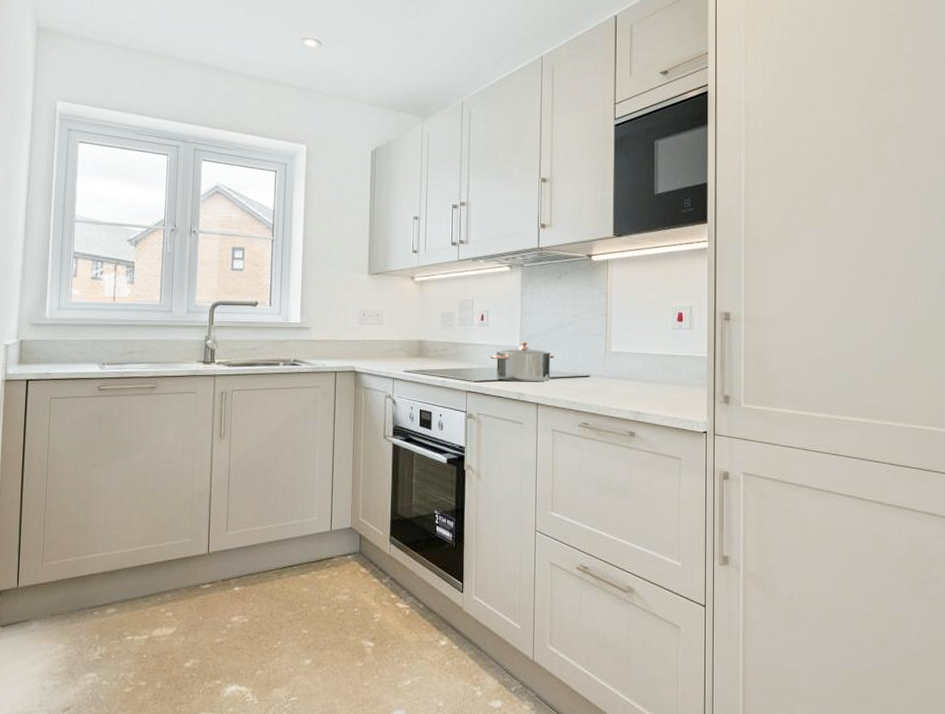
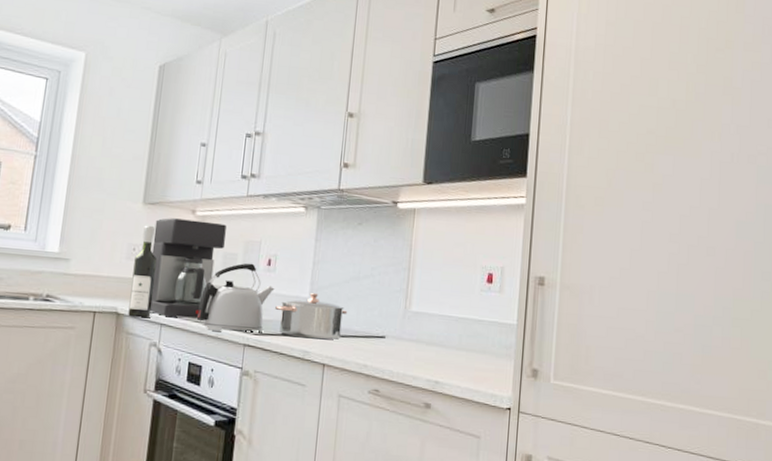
bottle: none [364,293,385,374] -> present [128,225,157,319]
coffee maker: none [380,285,442,372] -> present [150,218,227,319]
kettle: none [423,319,489,381] -> present [196,263,275,333]

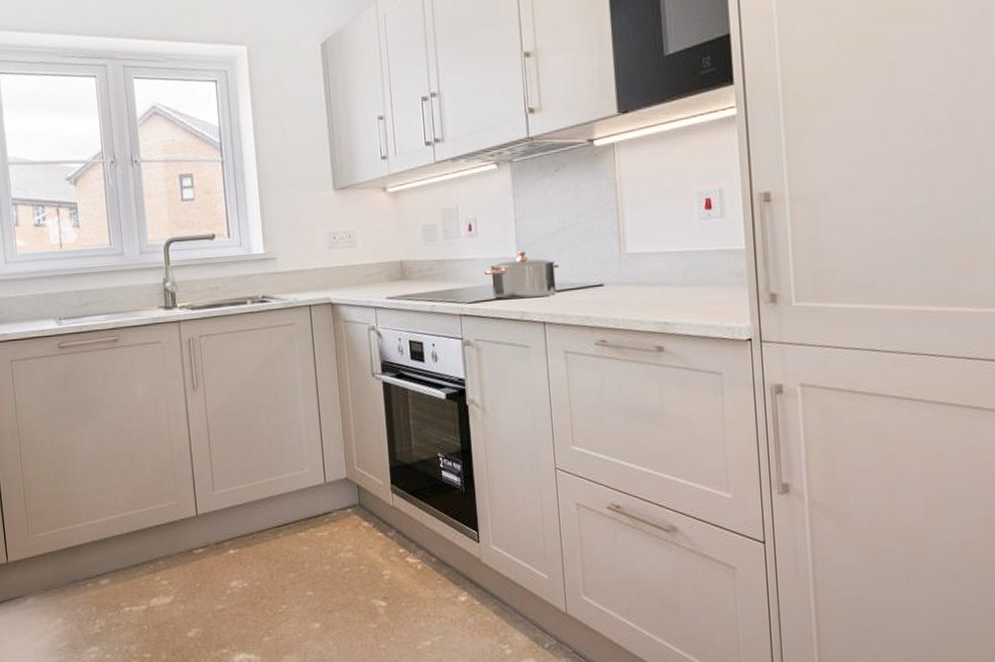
bottle: present [128,225,157,319] -> none [337,210,364,305]
coffee maker: present [150,218,227,319] -> none [349,196,422,300]
kettle: present [196,263,275,333] -> none [408,231,480,306]

